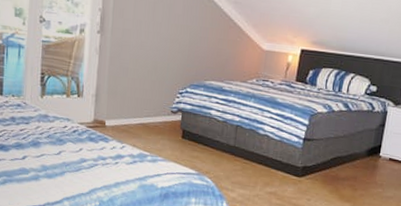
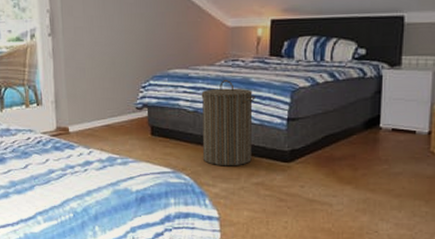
laundry hamper: none [225,97,279,175] -> present [201,80,255,166]

